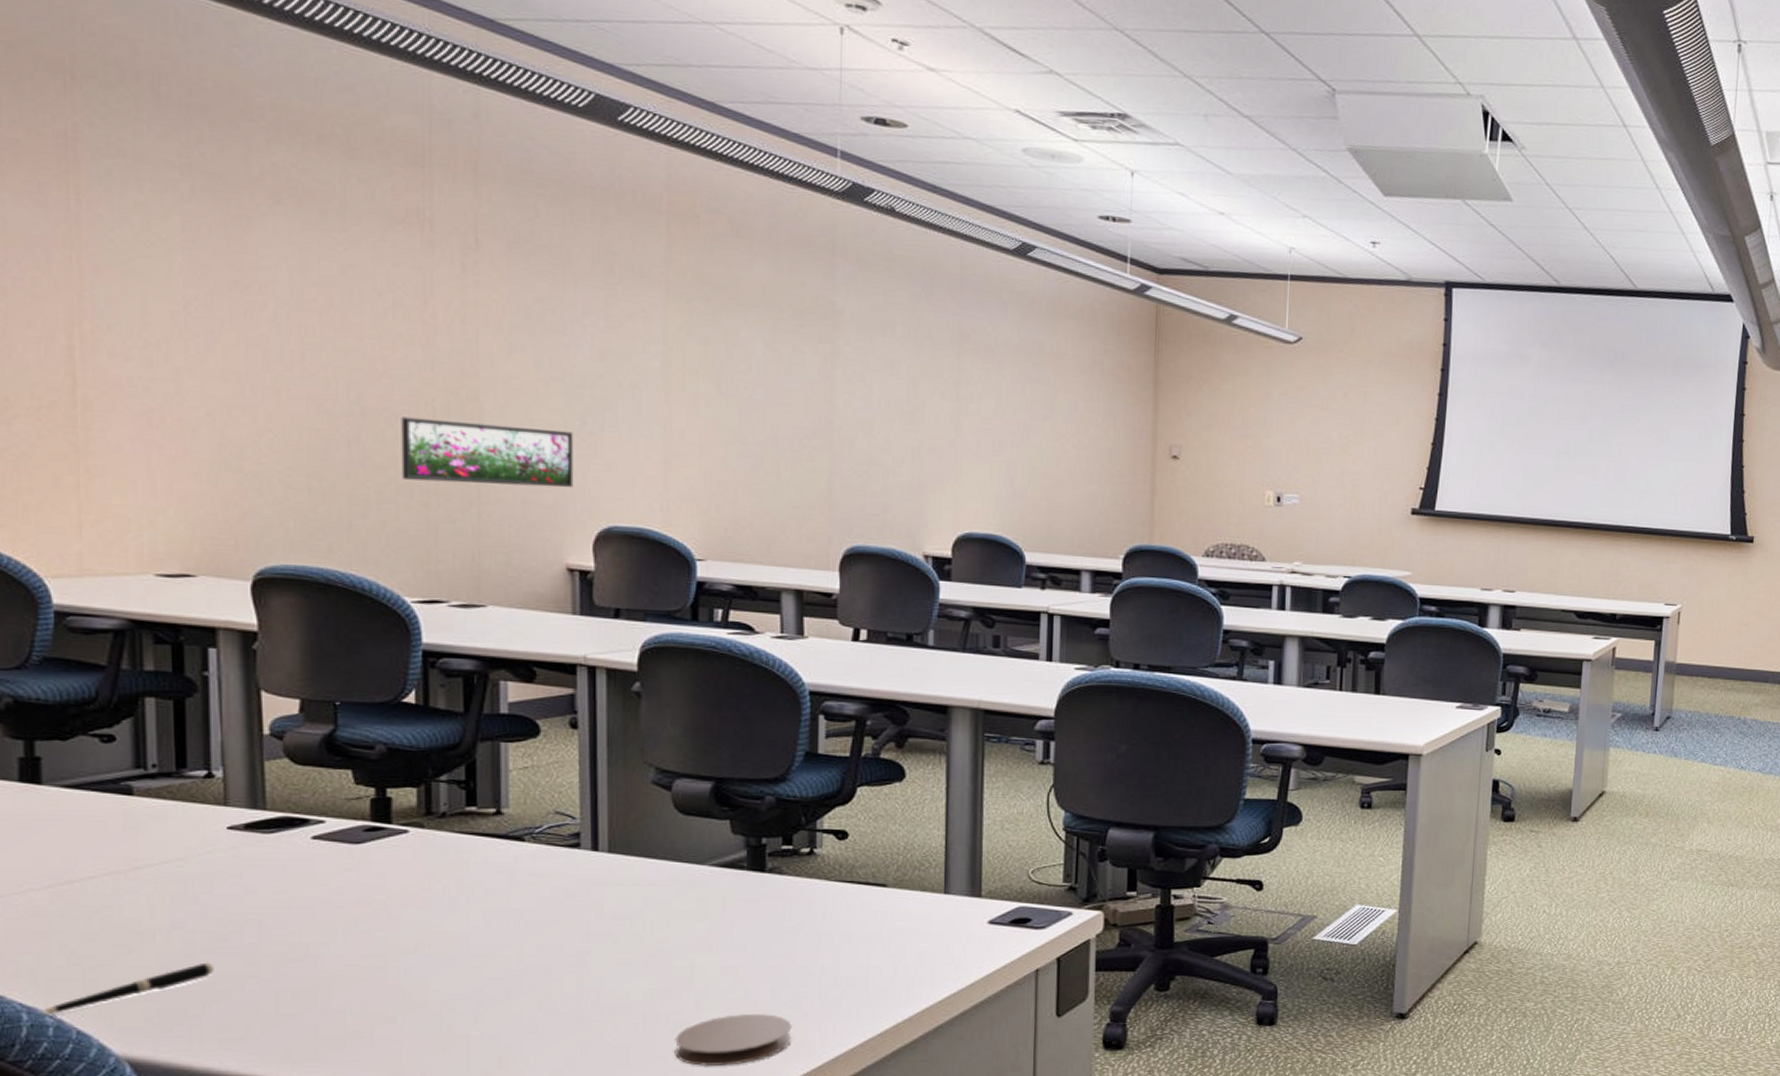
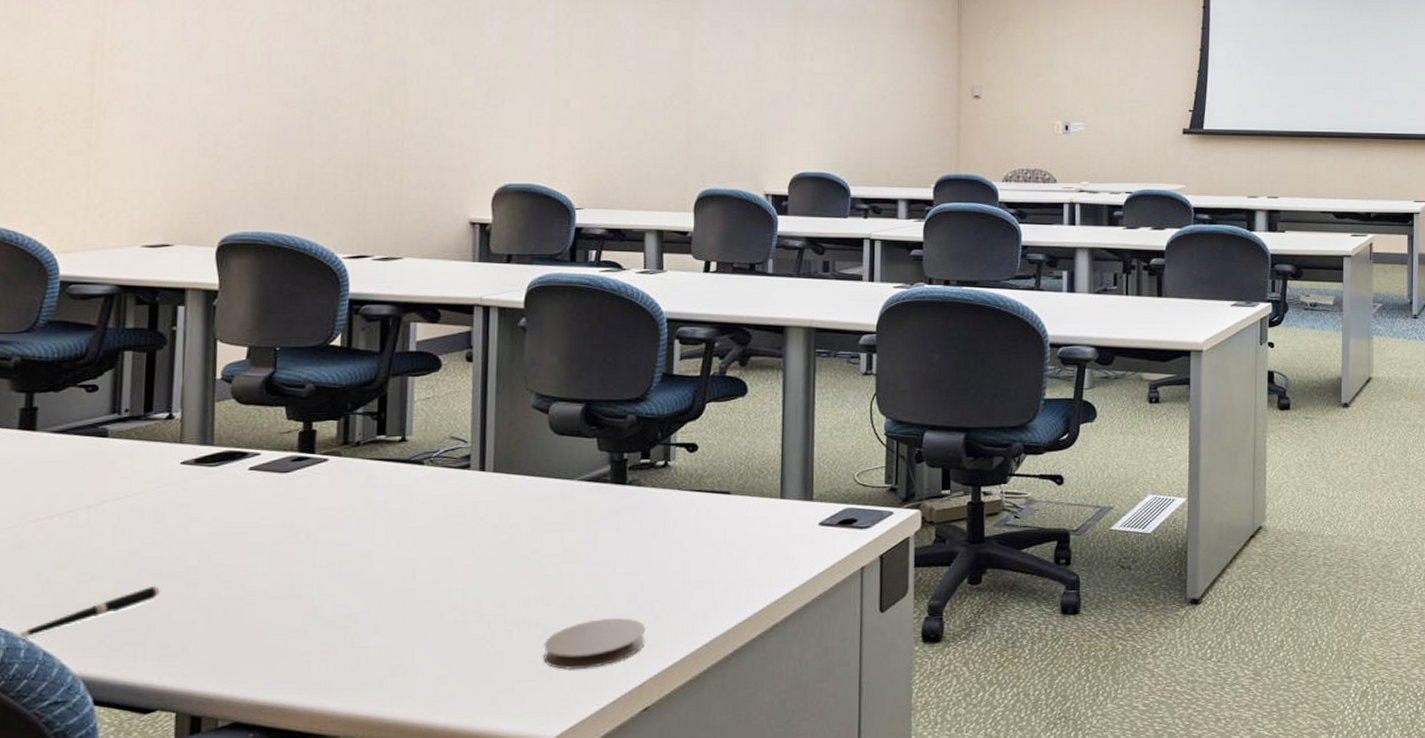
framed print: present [401,416,574,488] -> none [341,102,480,155]

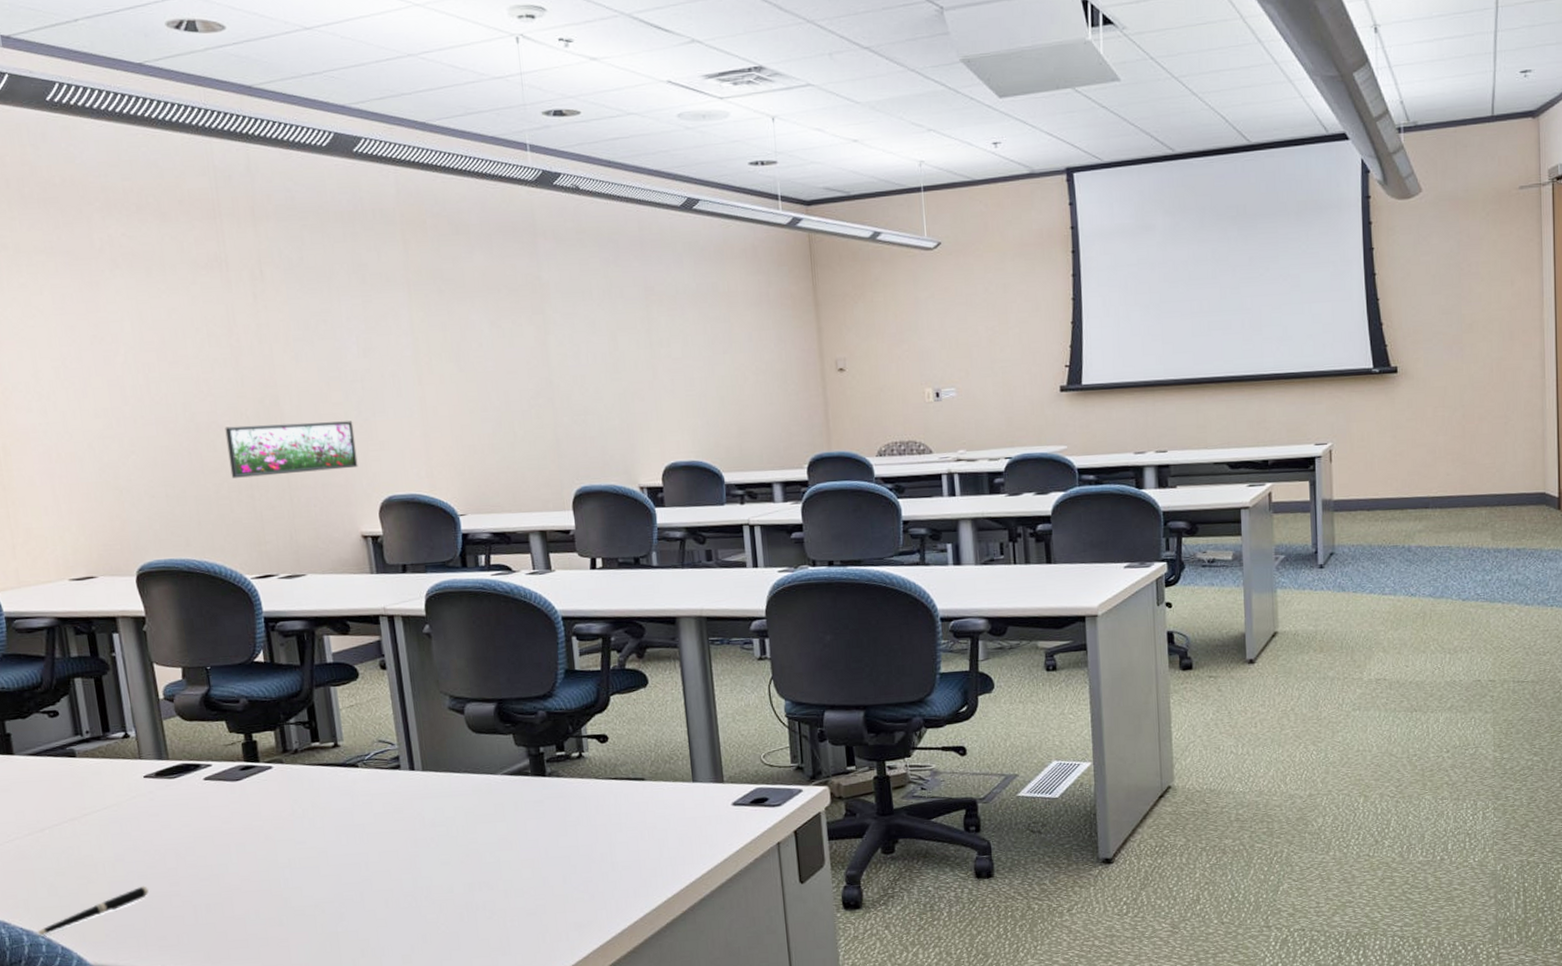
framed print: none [341,102,480,155] -> present [225,421,358,478]
coaster: present [543,617,646,671] -> none [493,897,584,947]

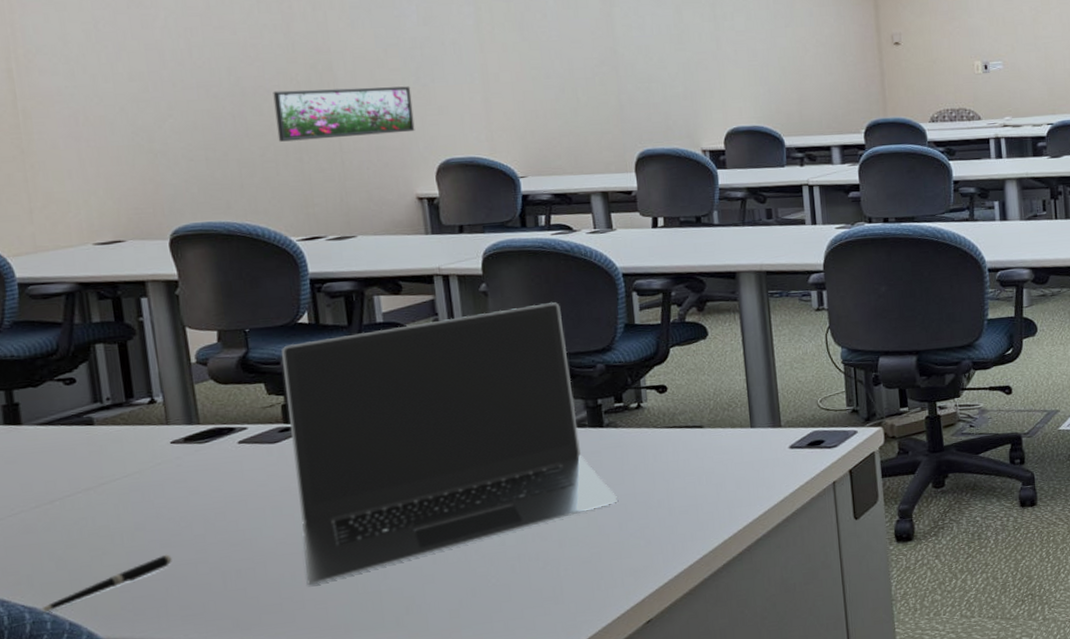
laptop: none [240,646,562,924] -> present [281,302,619,586]

